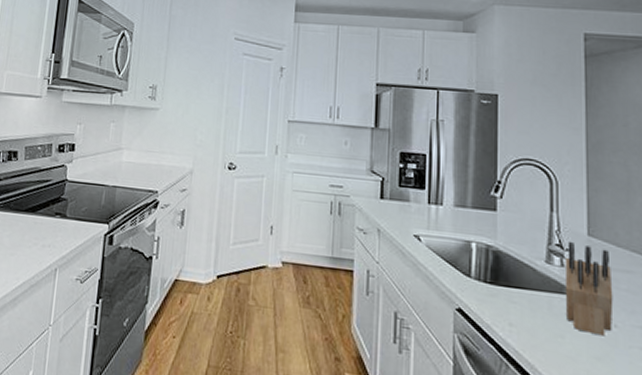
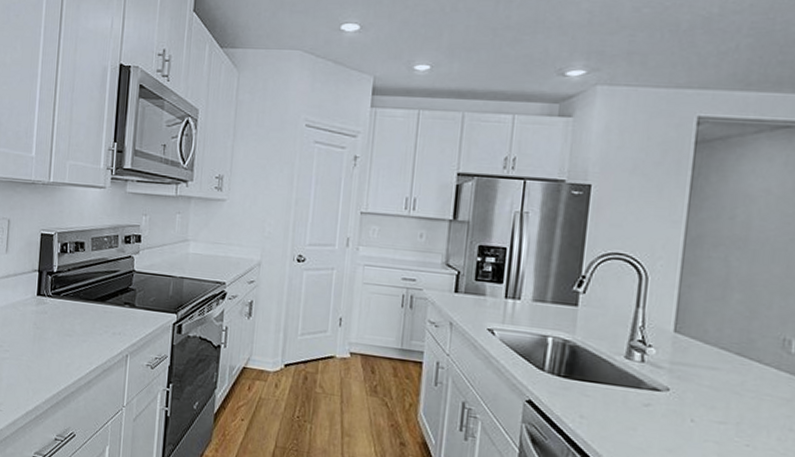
knife block: present [564,242,614,337] -> none [641,338,695,430]

